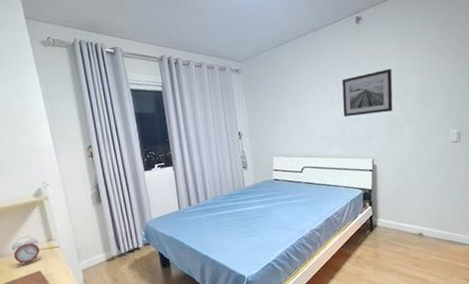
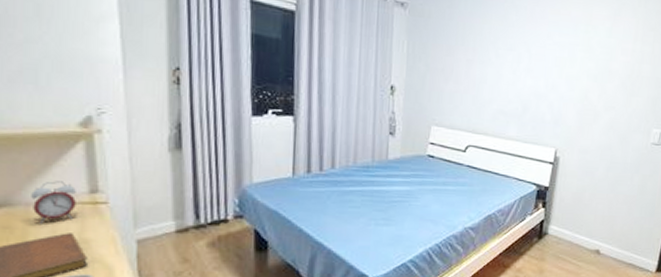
wall art: present [341,68,393,118] -> none [529,39,597,94]

